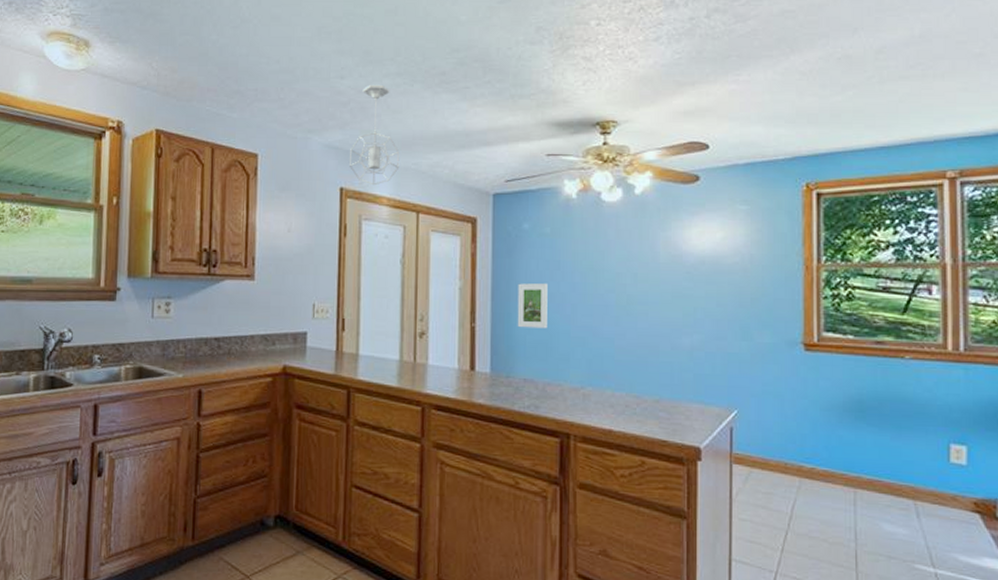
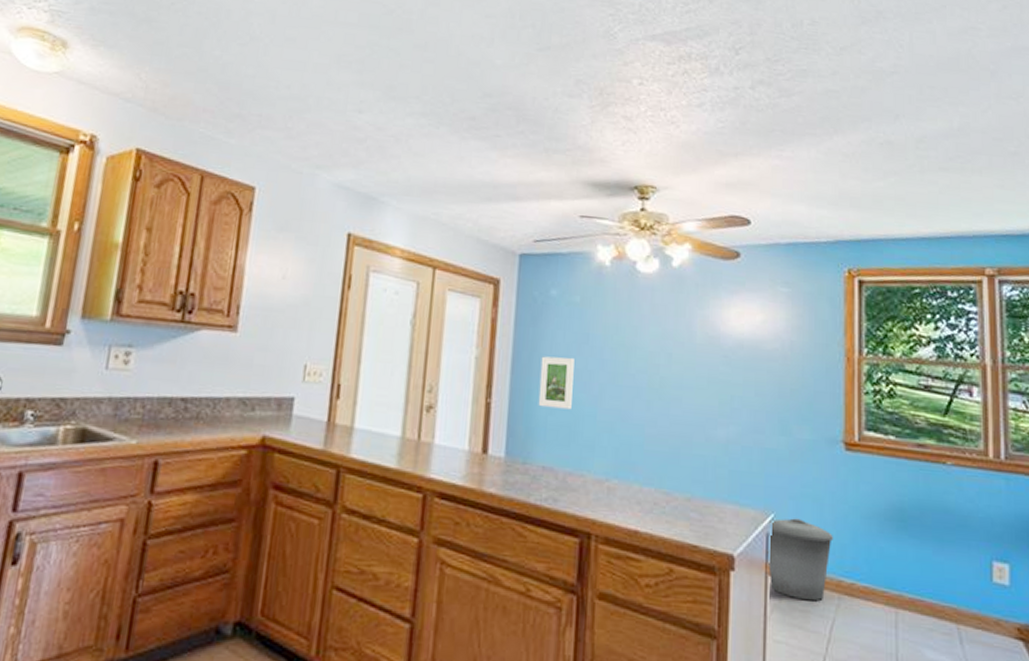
pendant light: present [350,84,400,186] -> none [361,122,419,234]
trash can: none [731,413,793,485] -> present [767,518,833,601]

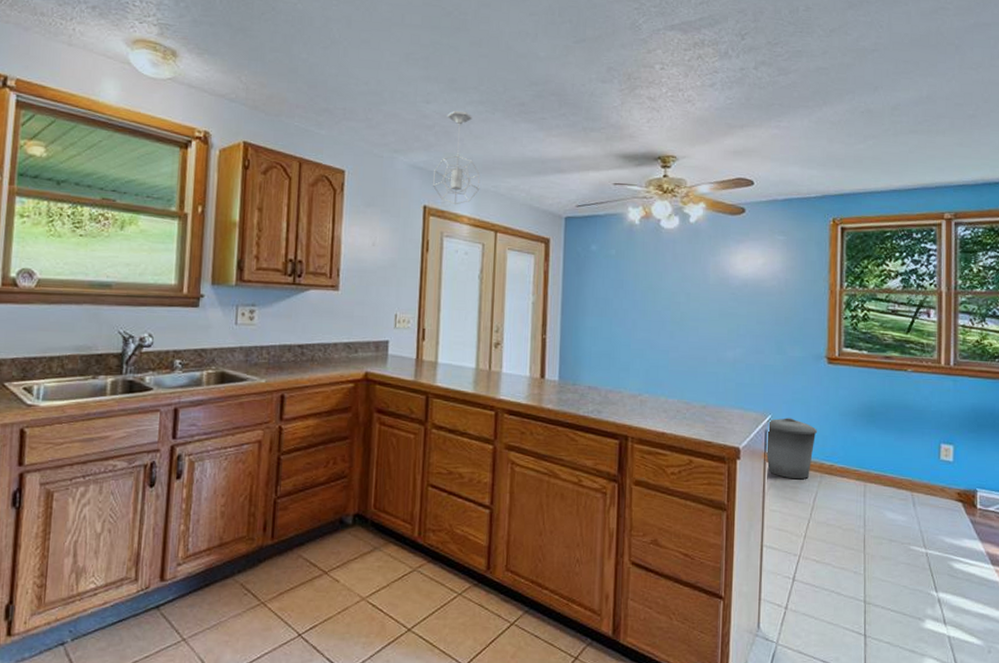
pendant light: none [361,122,419,234] -> present [433,110,481,205]
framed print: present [538,356,575,410] -> none [583,299,612,341]

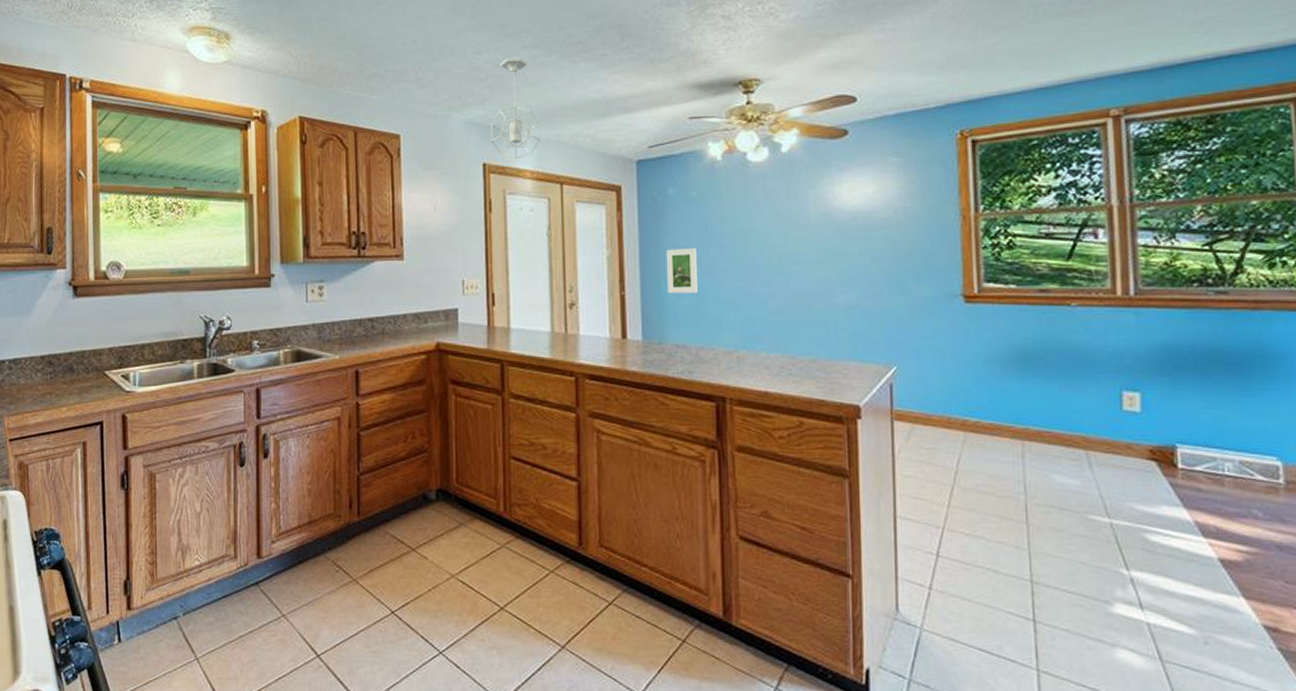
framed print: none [583,299,612,341] -> present [666,247,698,294]
trash can: present [765,418,817,480] -> none [892,368,956,440]

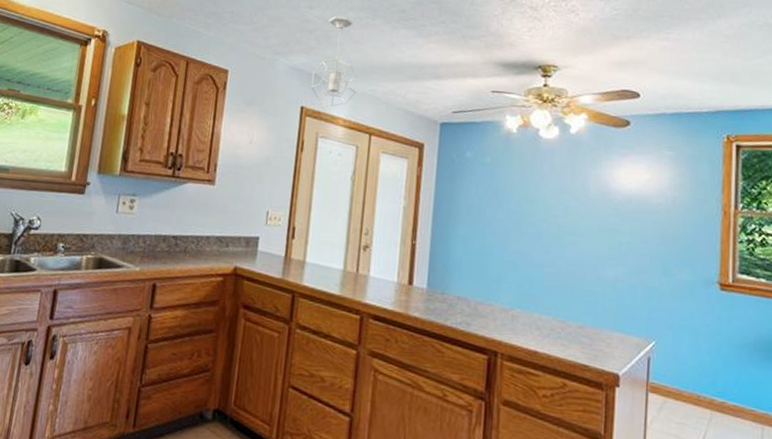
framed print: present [666,247,698,294] -> none [454,207,486,251]

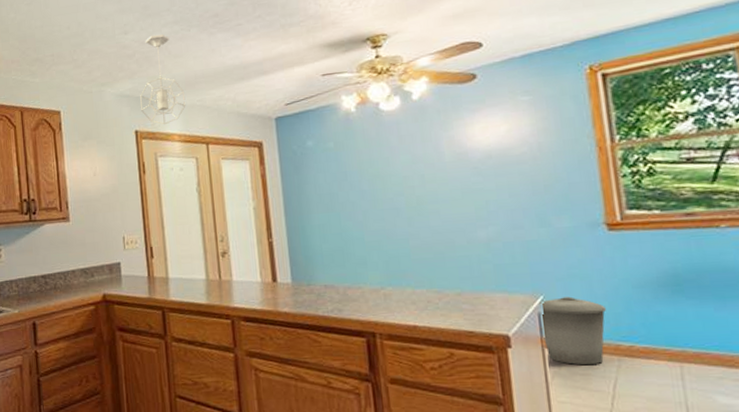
trash can: none [648,345,707,415] -> present [539,296,606,365]

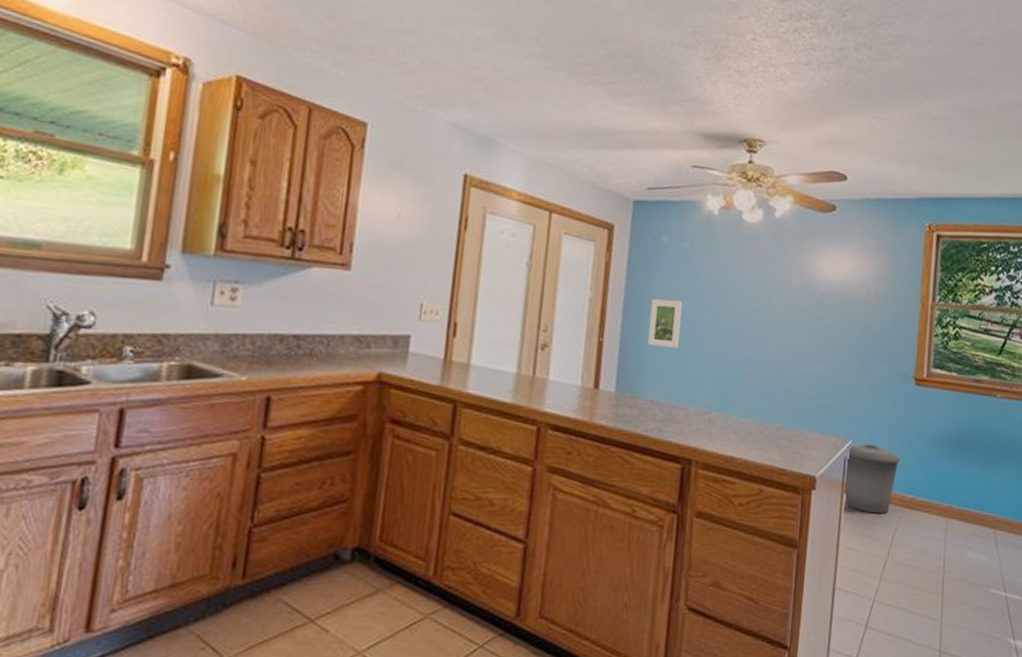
pendant light: present [140,34,186,125] -> none [477,62,536,177]
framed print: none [308,194,341,238] -> present [647,298,682,349]

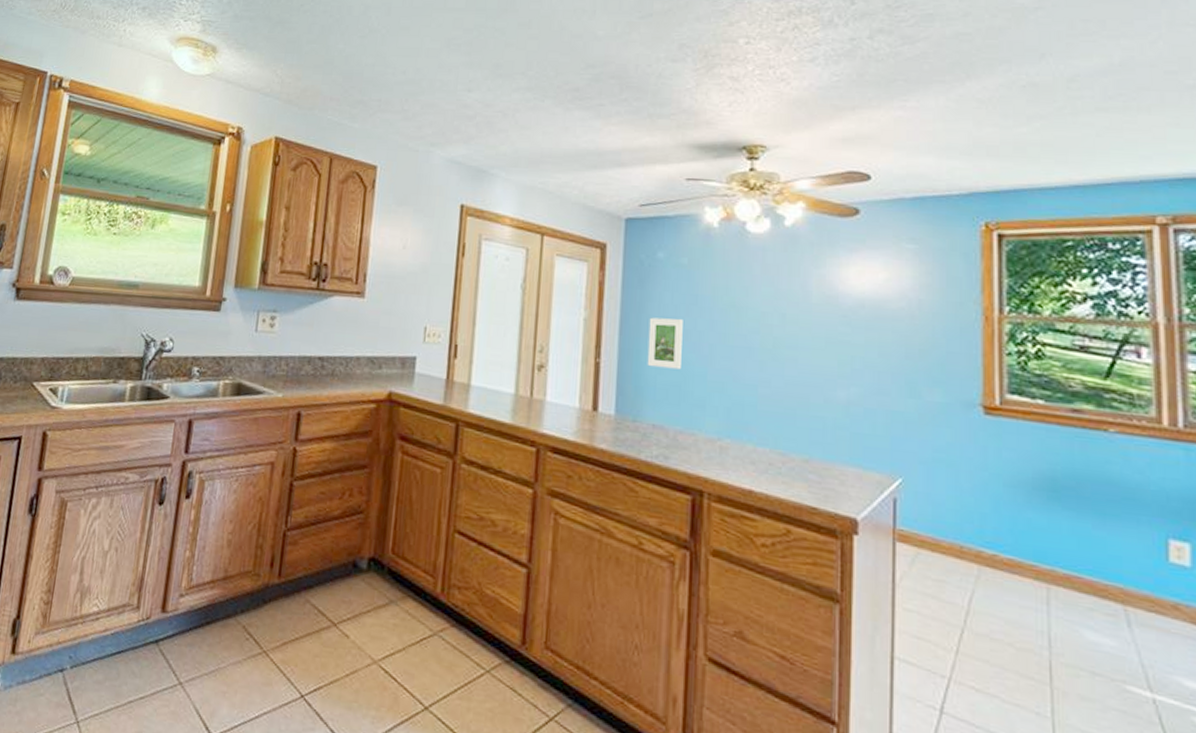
trash can: present [844,444,900,514] -> none [895,483,971,571]

